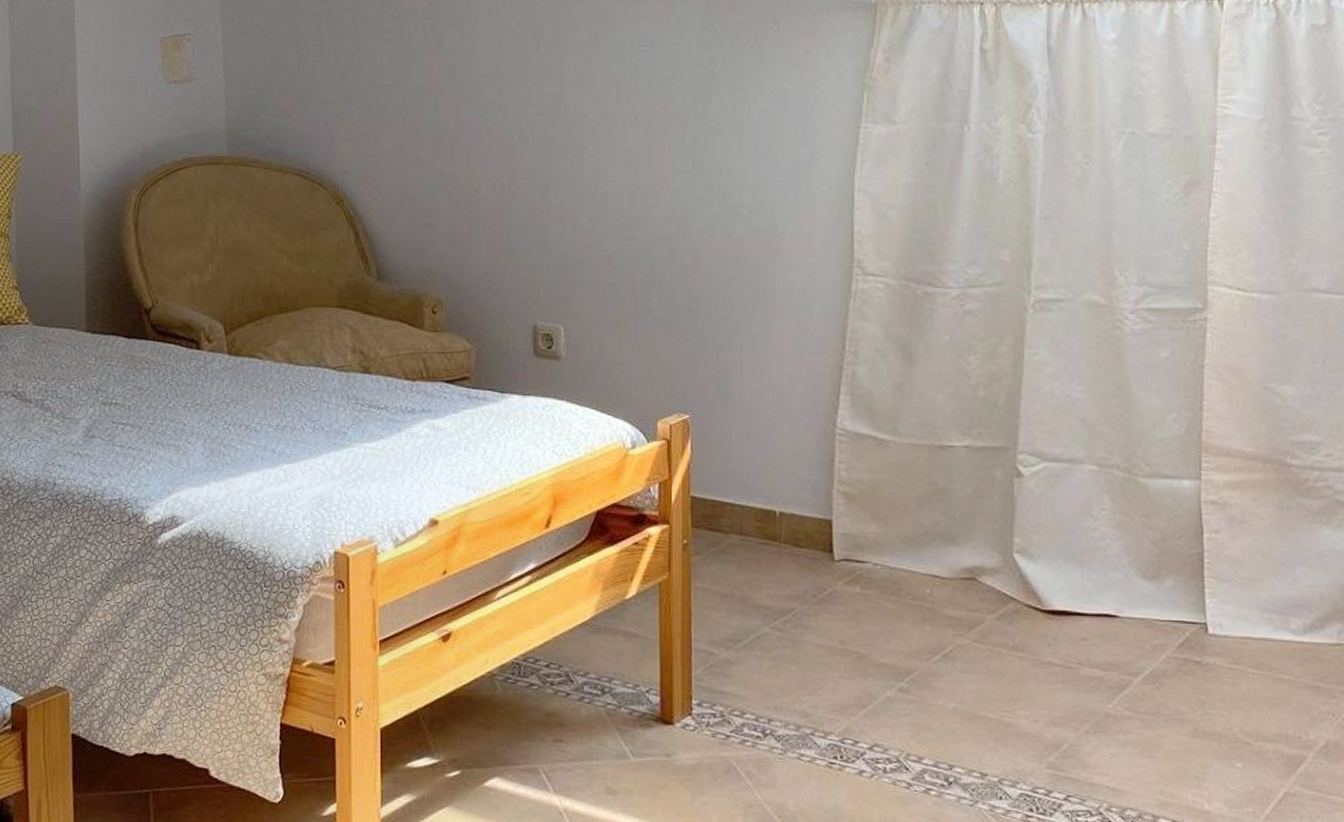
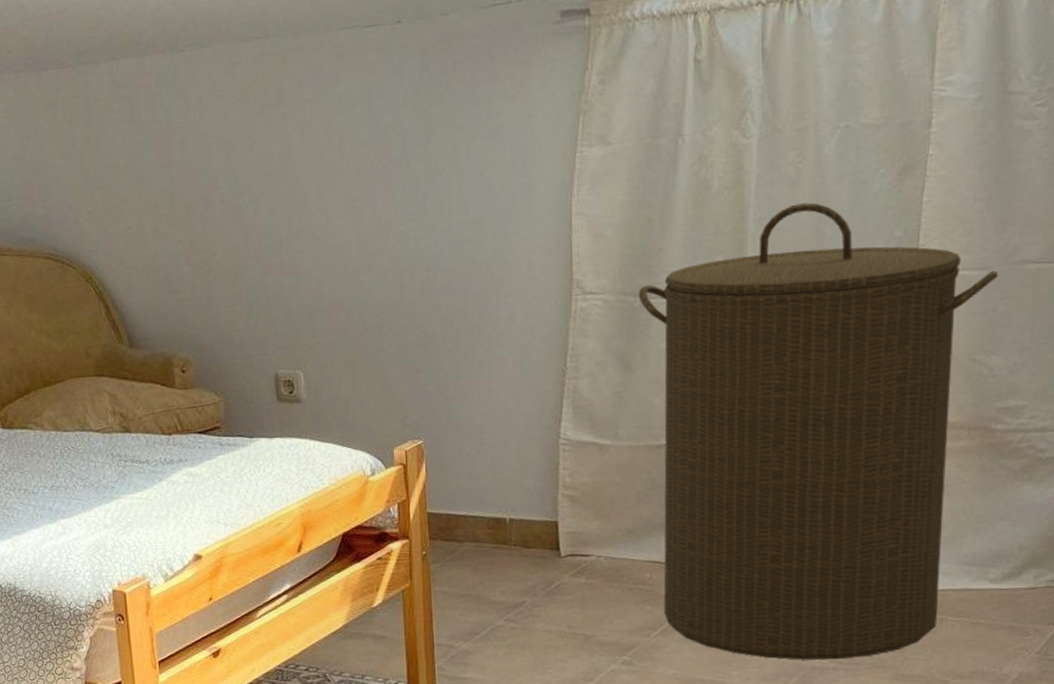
laundry hamper: none [921,205,1288,708] -> present [638,202,999,660]

